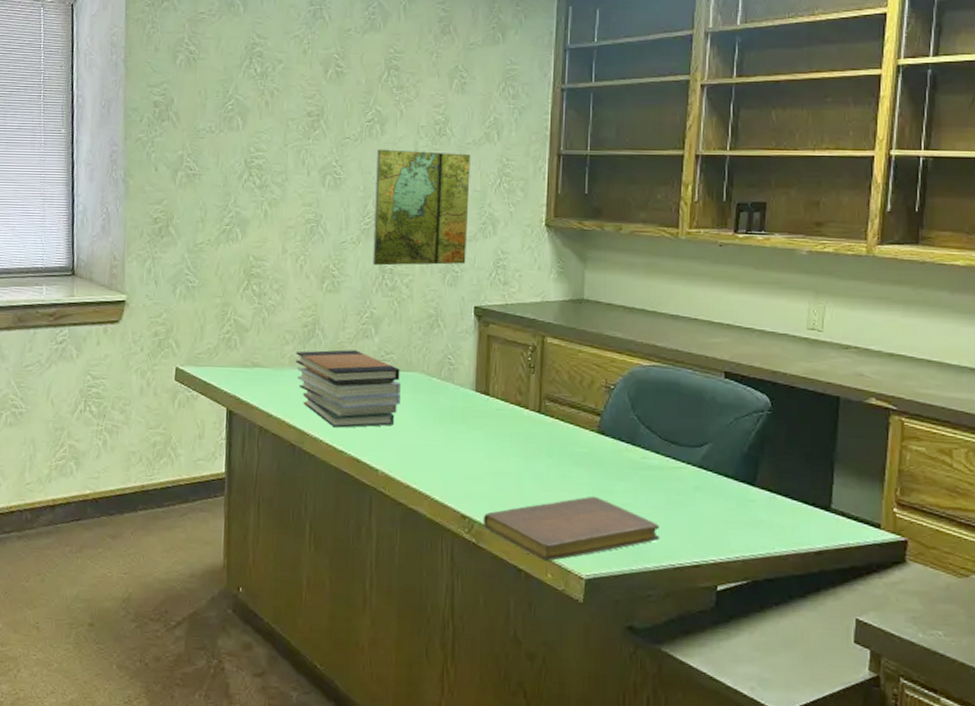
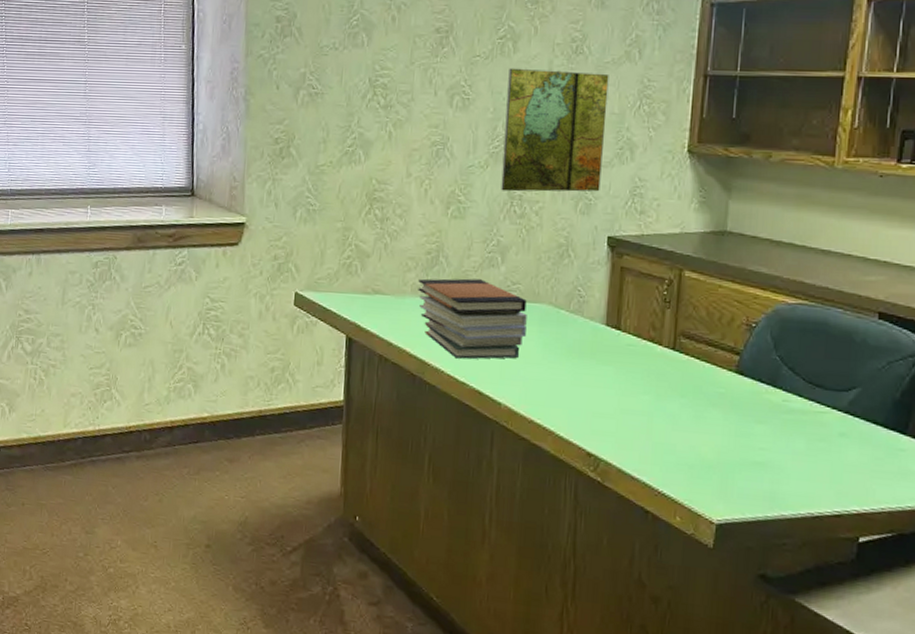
notebook: present [482,496,660,561] -> none [609,438,799,504]

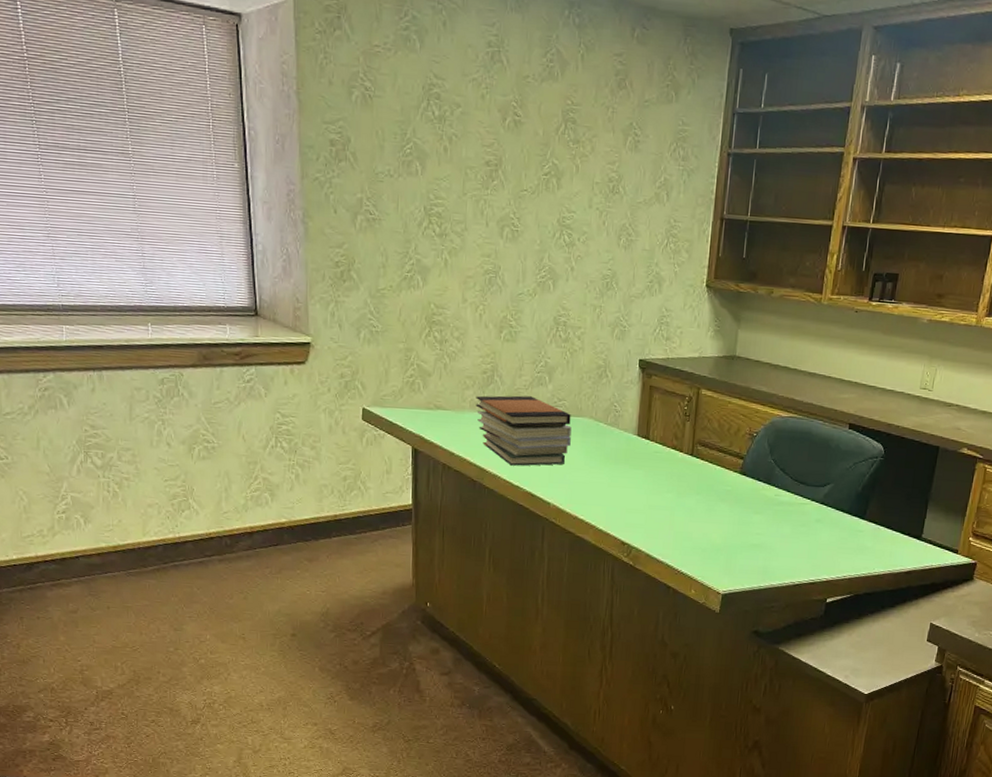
map: present [501,68,609,192] -> none [547,203,641,320]

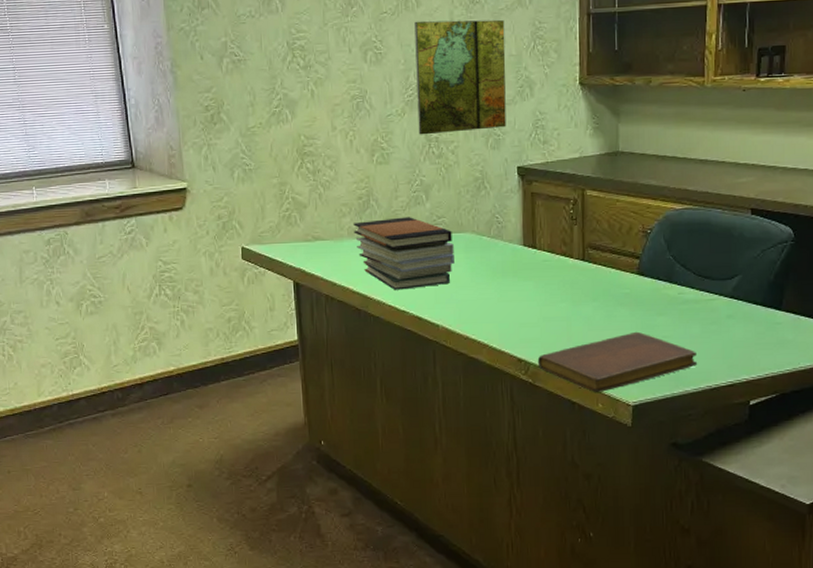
map: none [547,203,641,320] -> present [414,19,506,135]
notebook: none [639,526,785,579] -> present [537,331,698,392]

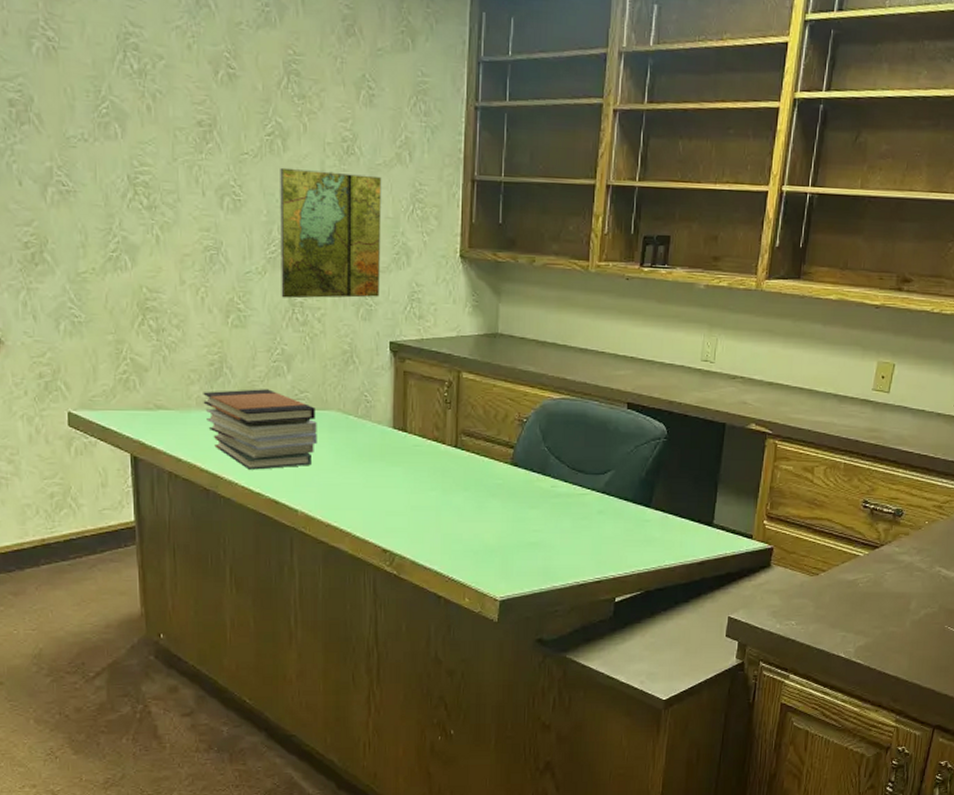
notebook: present [537,331,698,392] -> none [403,524,567,586]

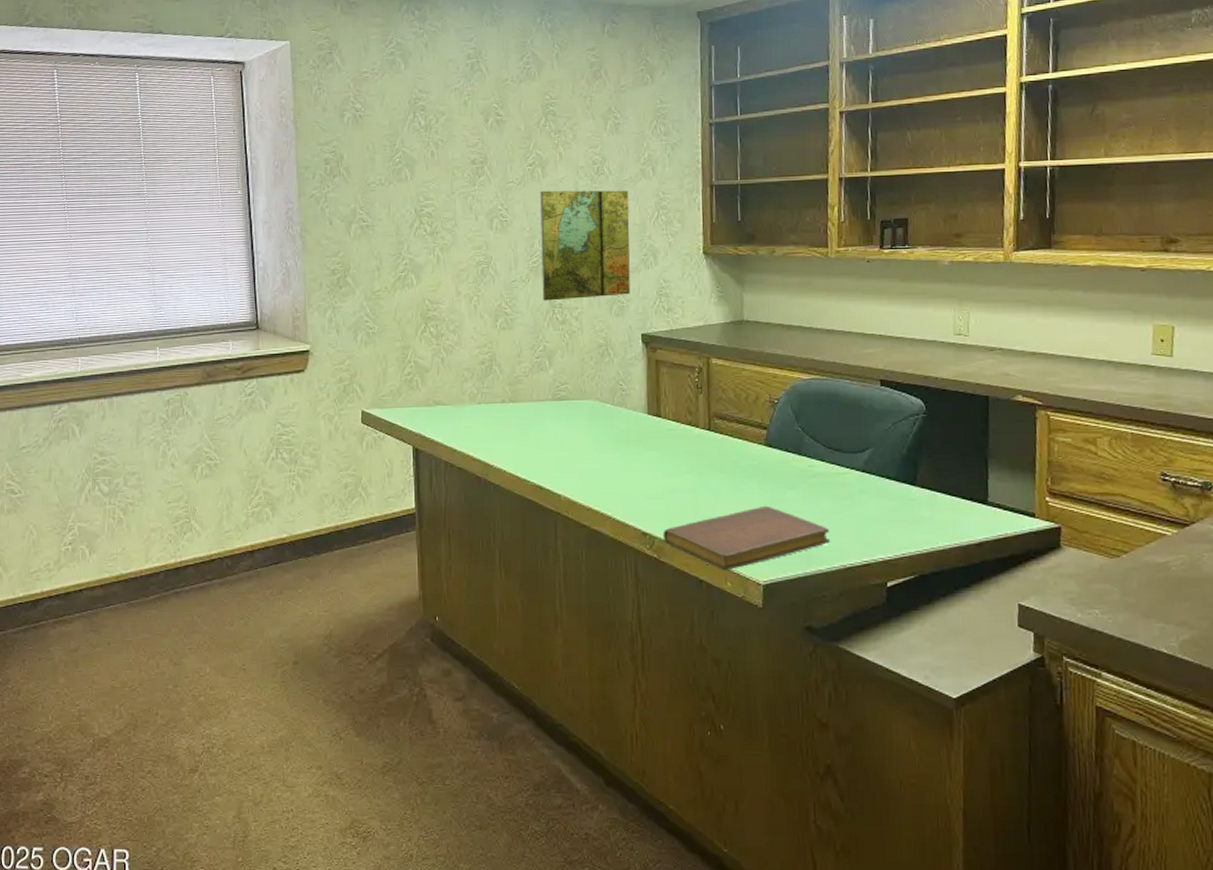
book stack: present [203,389,317,470] -> none [475,383,577,458]
notebook: none [403,524,567,586] -> present [662,505,831,570]

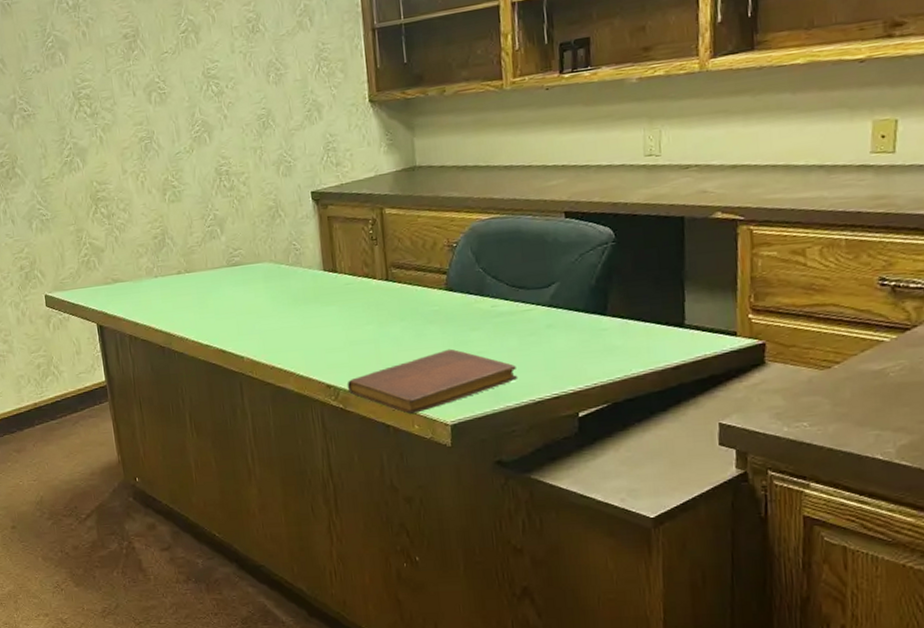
map: present [540,190,630,301] -> none [196,46,297,170]

